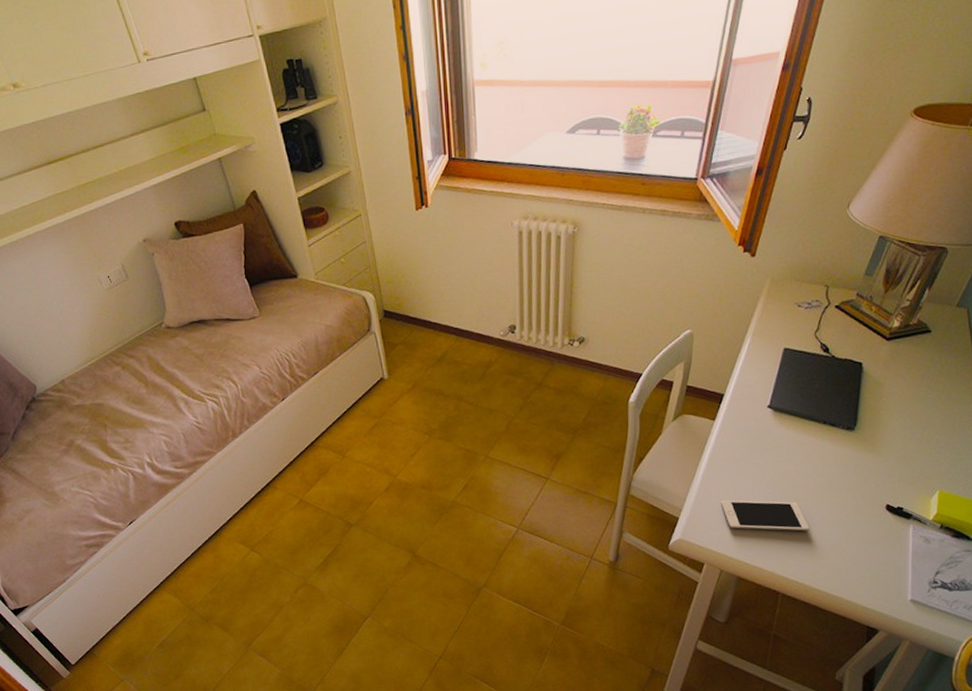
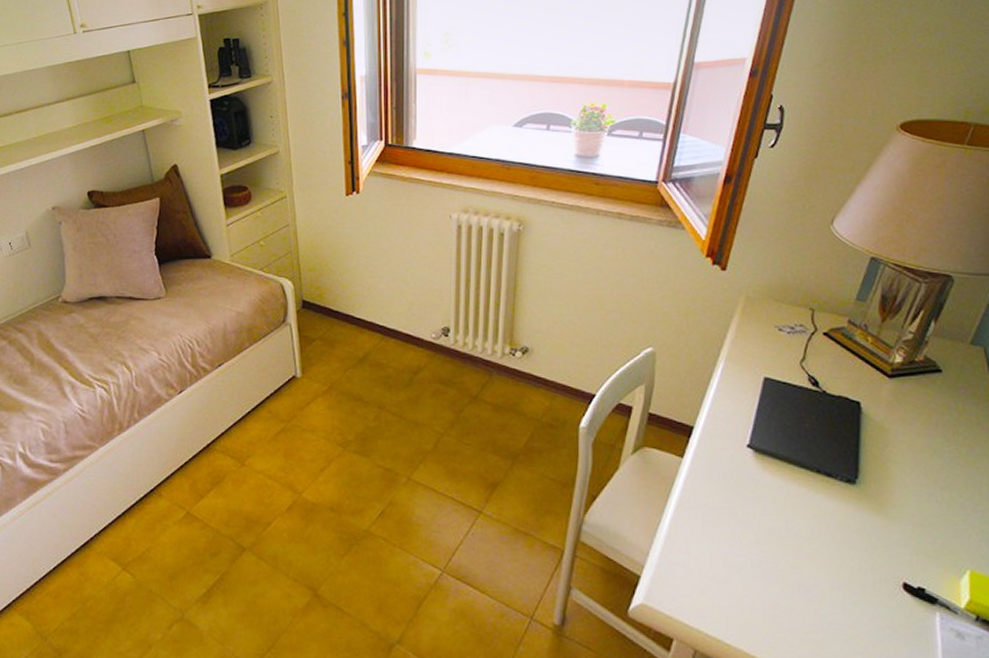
cell phone: present [721,500,810,531] -> none [693,558,807,609]

